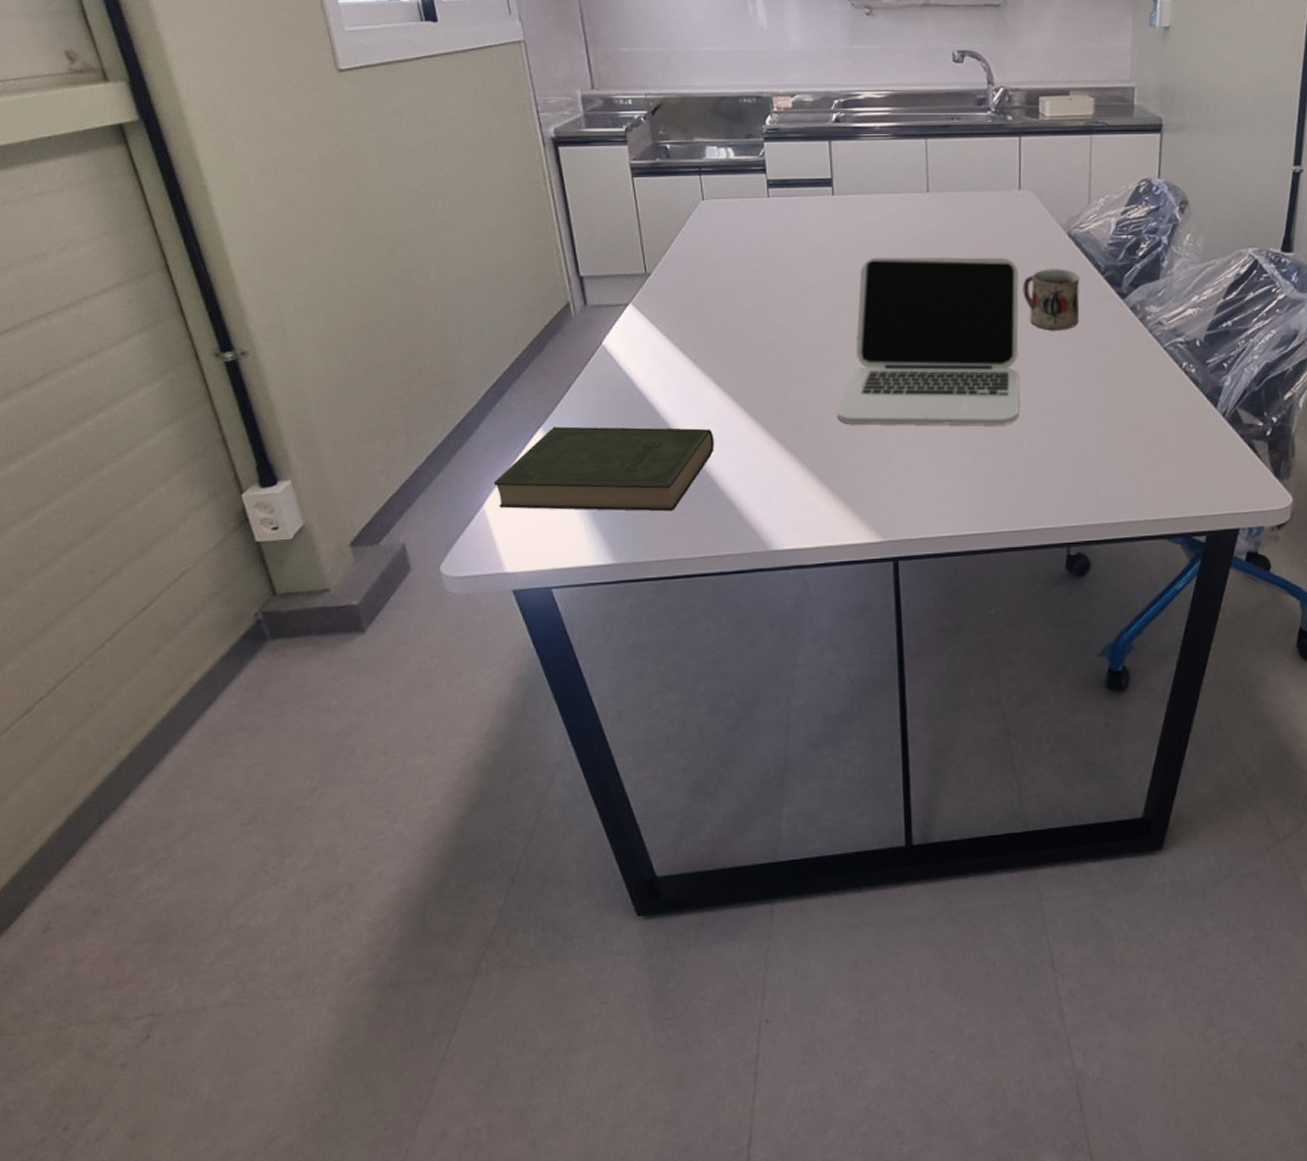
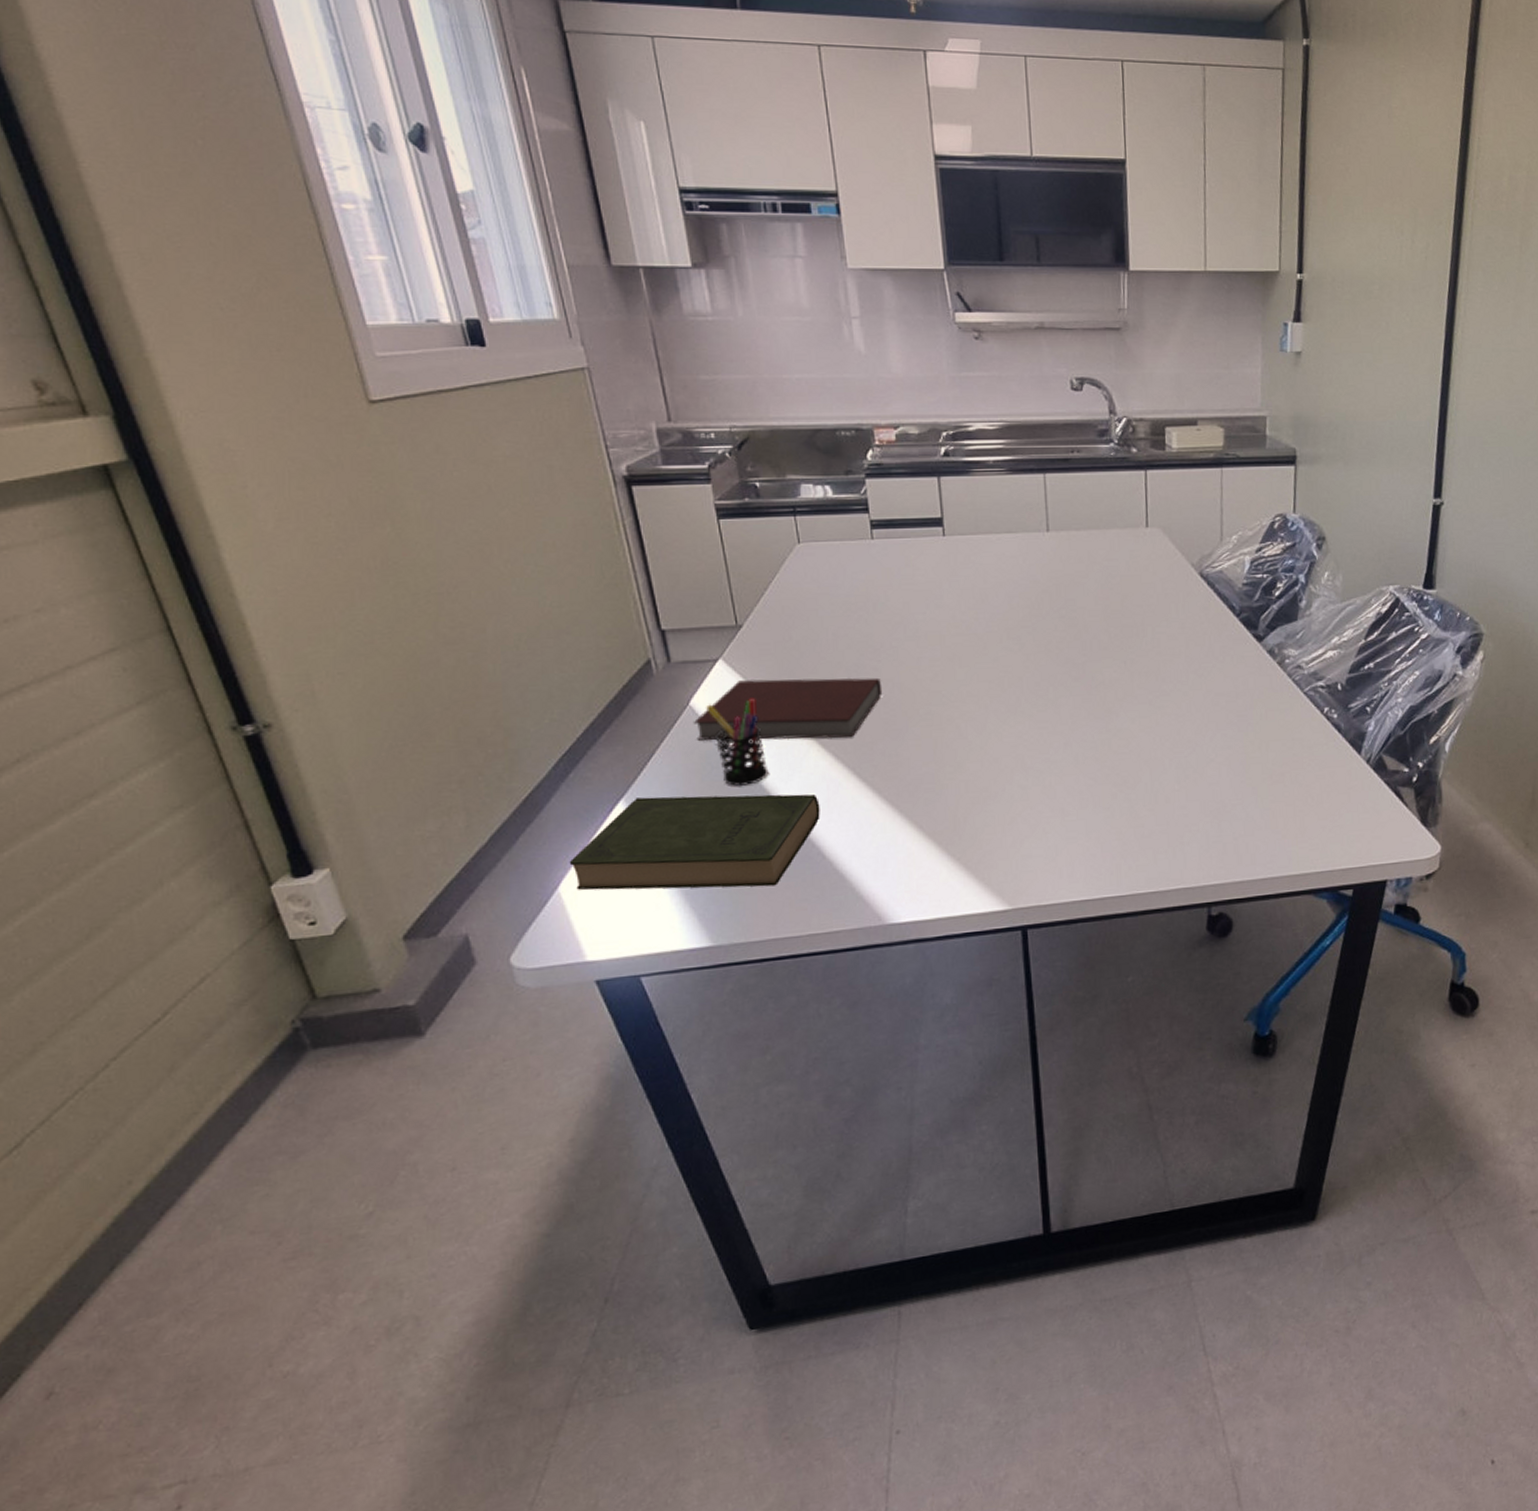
notebook: none [604,323,774,379] -> present [693,677,883,740]
pen holder: none [615,339,670,419] -> present [705,698,769,786]
laptop: present [837,257,1019,426] -> none [955,600,1152,784]
mug: present [1023,269,1080,331] -> none [1153,611,1215,677]

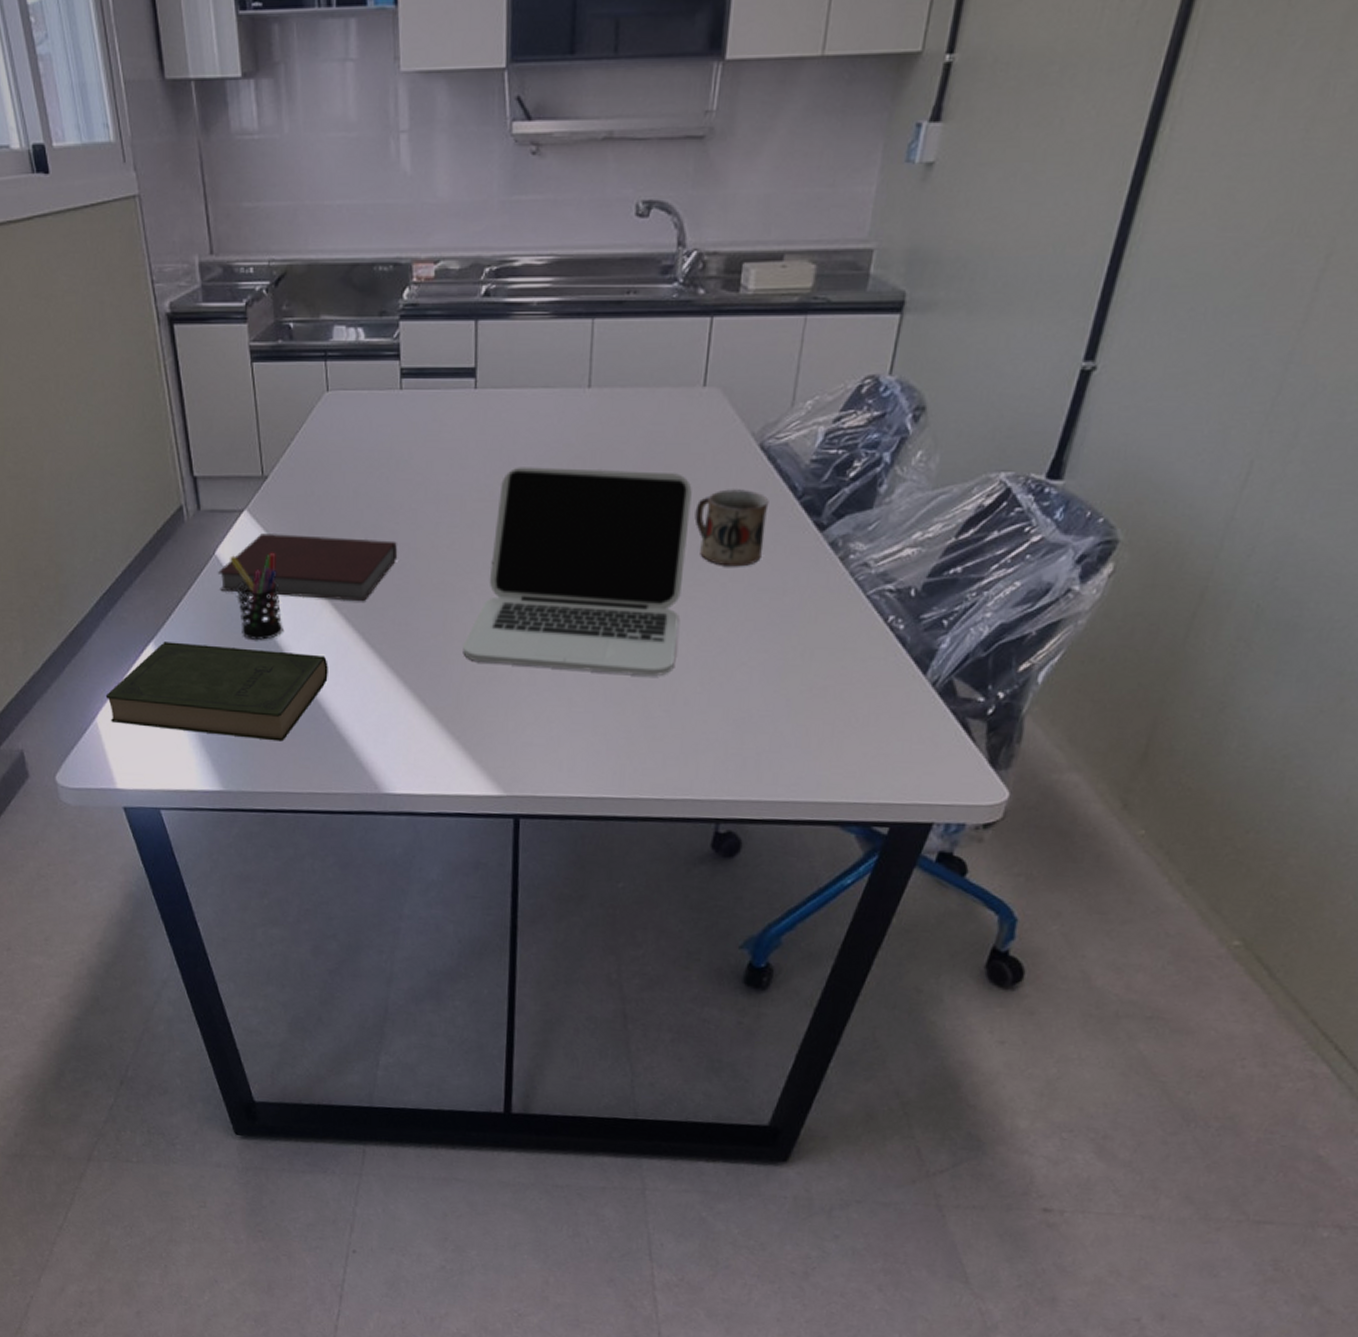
laptop: none [955,600,1152,784] -> present [463,467,692,677]
mug: none [1153,611,1215,677] -> present [694,489,769,567]

